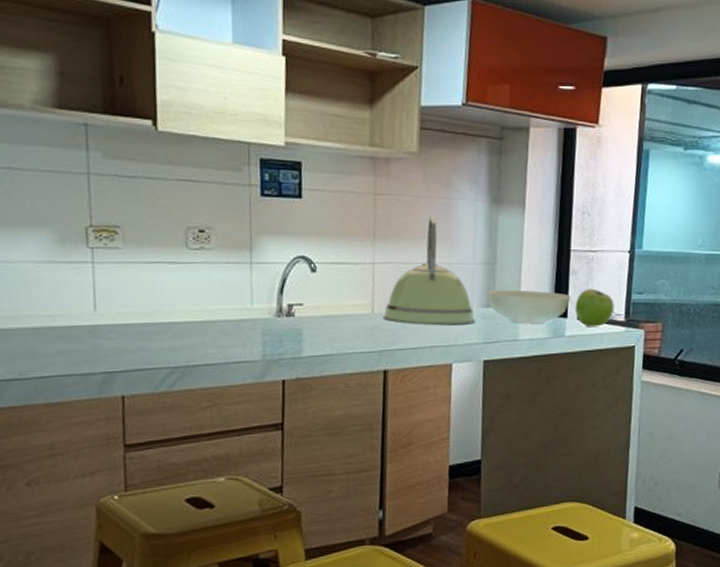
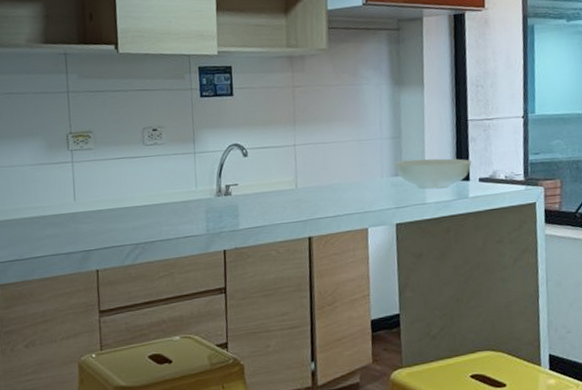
kettle: present [383,216,475,326] -> none [305,100,386,196]
fruit: present [575,288,615,327] -> none [476,152,513,188]

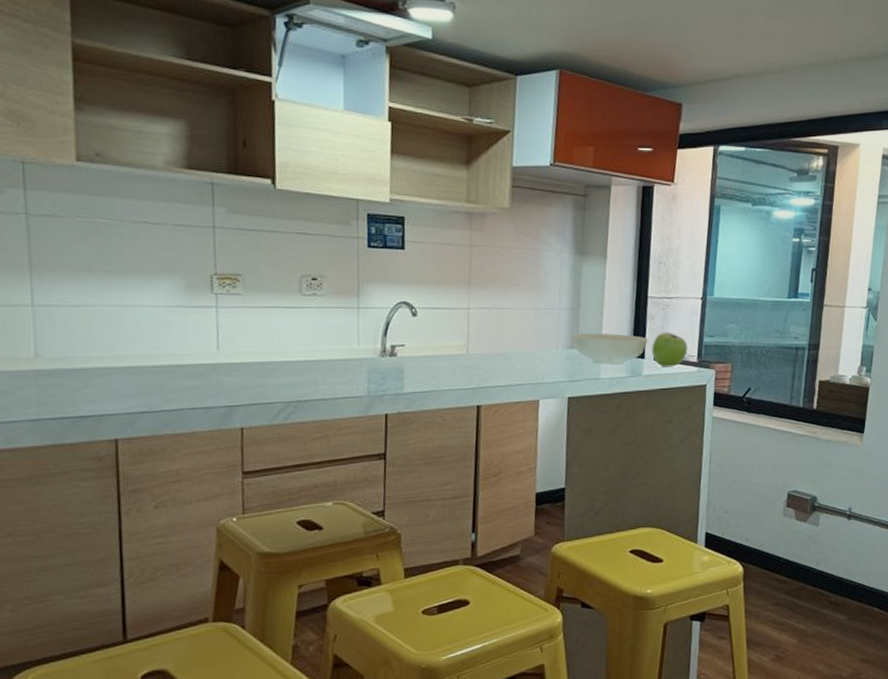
fruit: none [476,152,513,188] -> present [652,332,688,368]

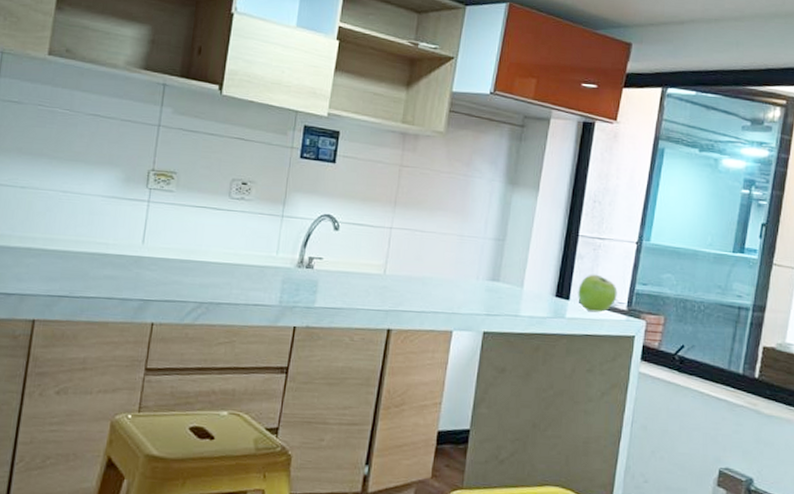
bowl: present [571,333,648,365] -> none [493,265,575,304]

